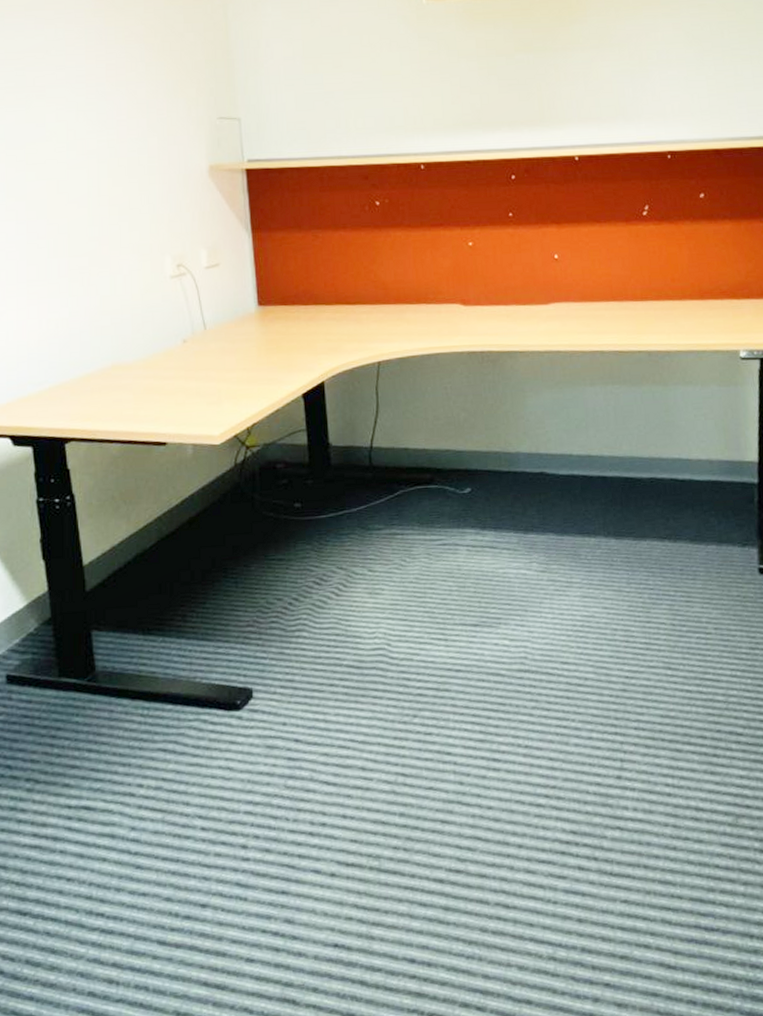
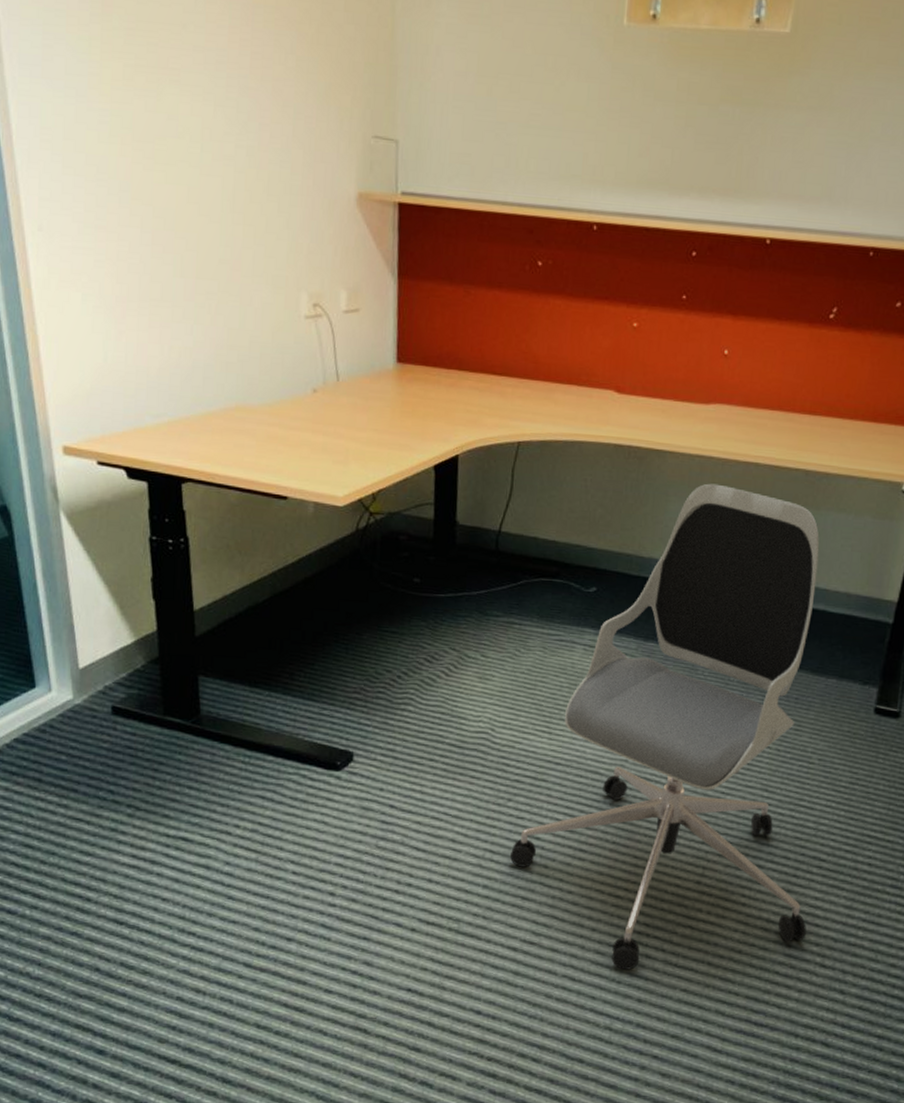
office chair: none [423,375,739,887] -> present [510,483,820,970]

